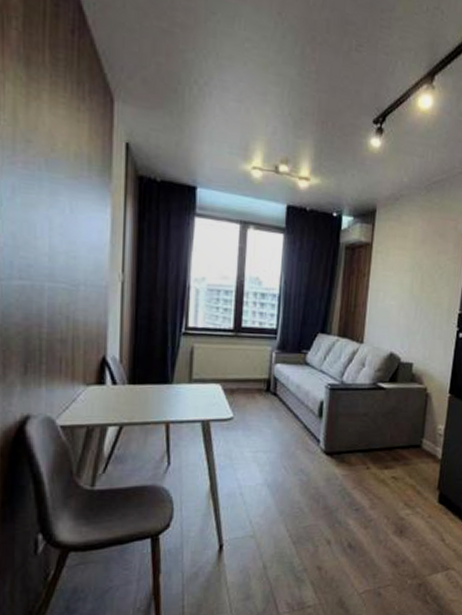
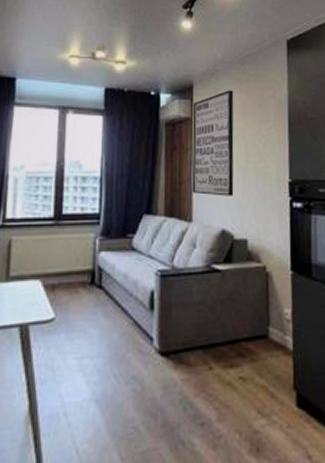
wall art: none [365,217,417,323] -> present [192,90,234,196]

